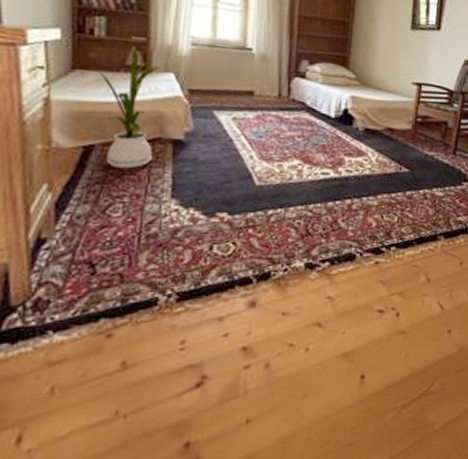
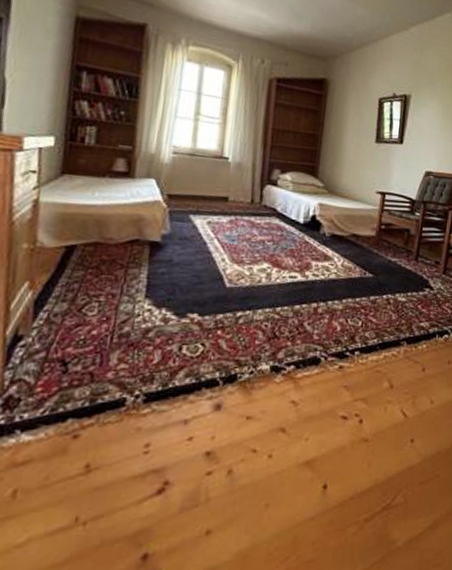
house plant: present [95,46,161,169] -> none [83,154,143,269]

